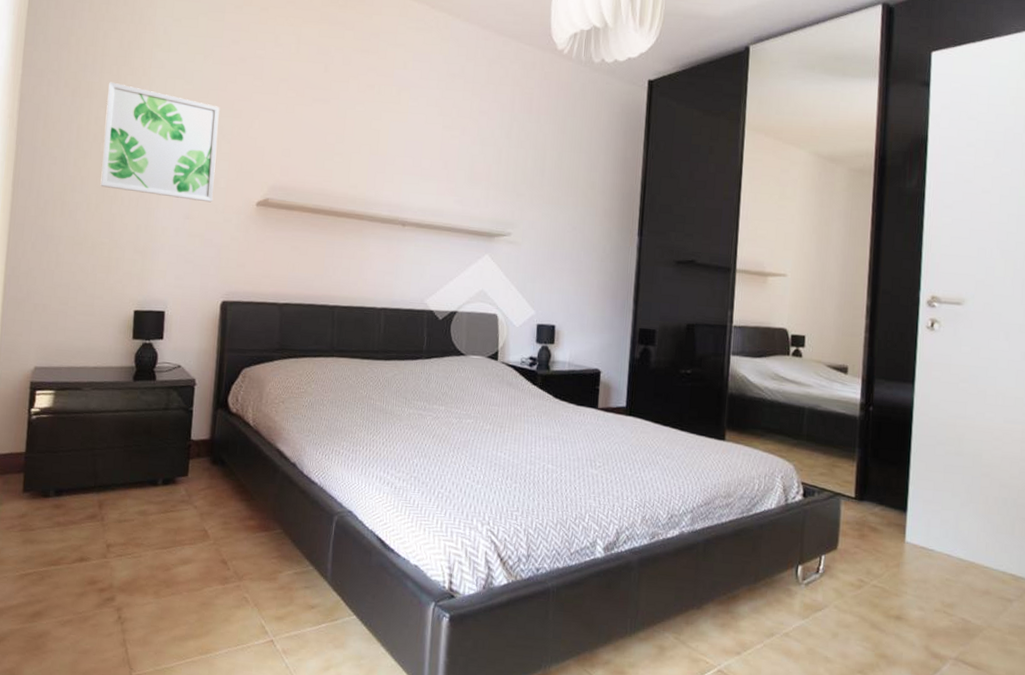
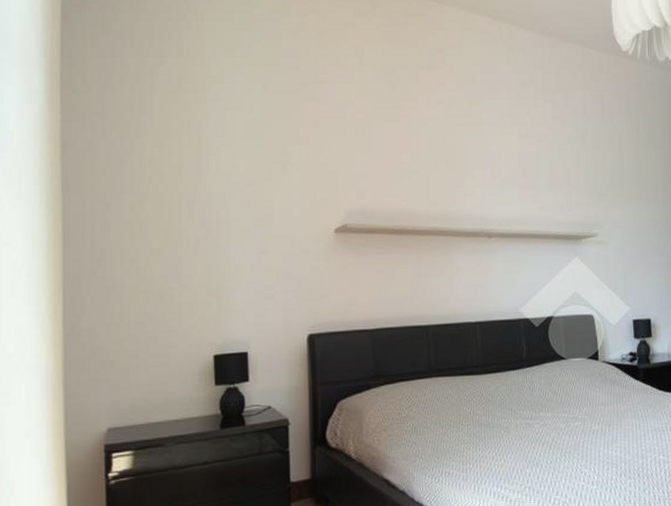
wall art: present [100,82,220,203] -> none [161,119,287,235]

